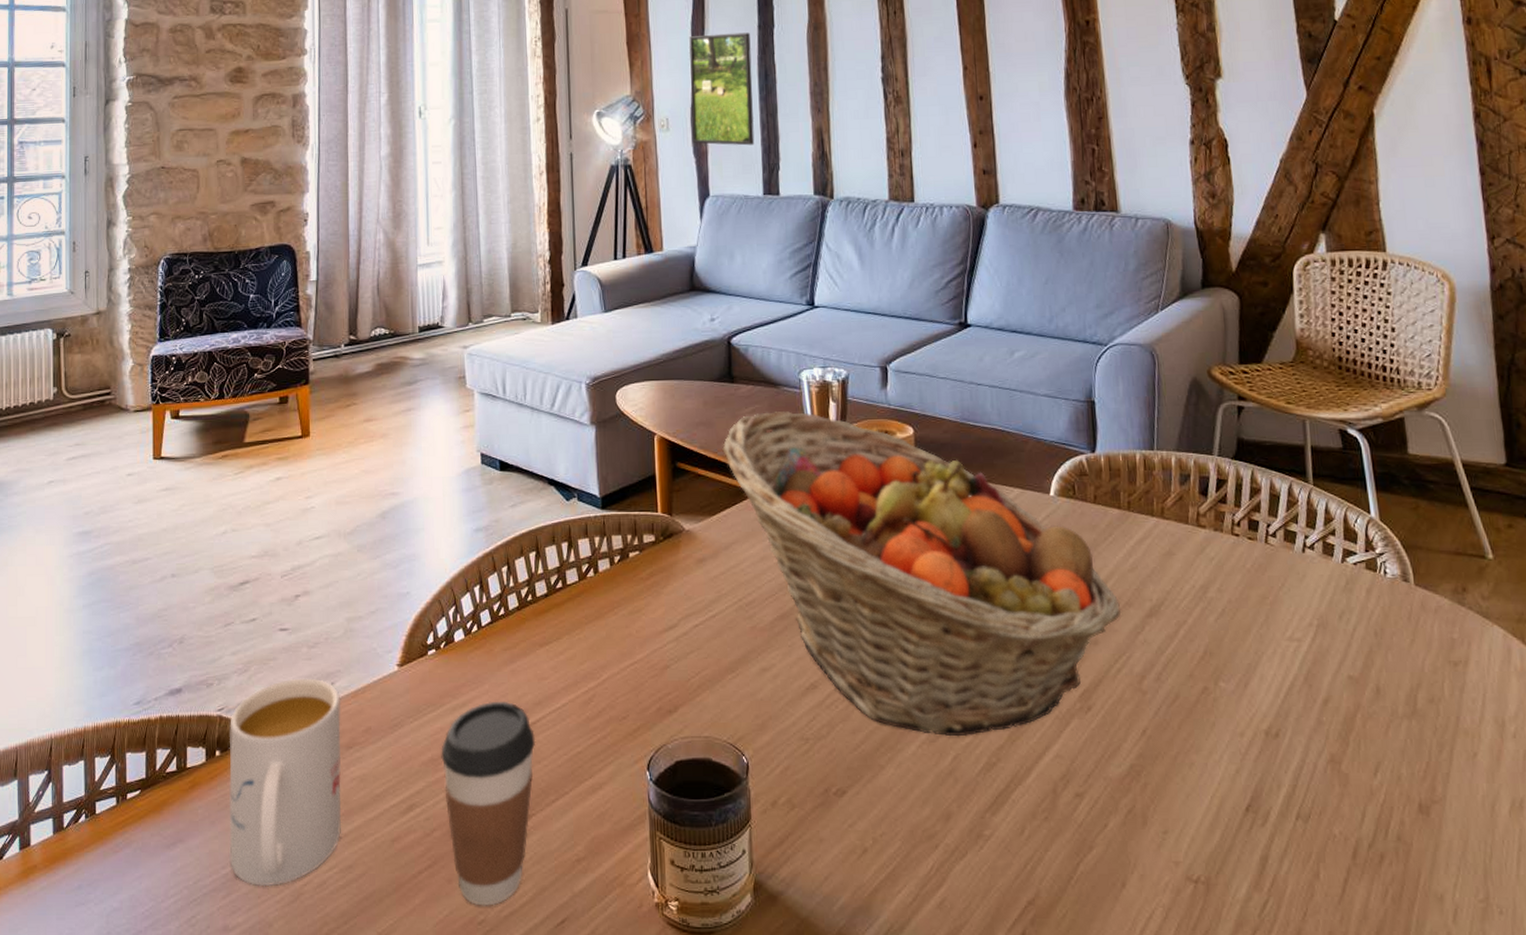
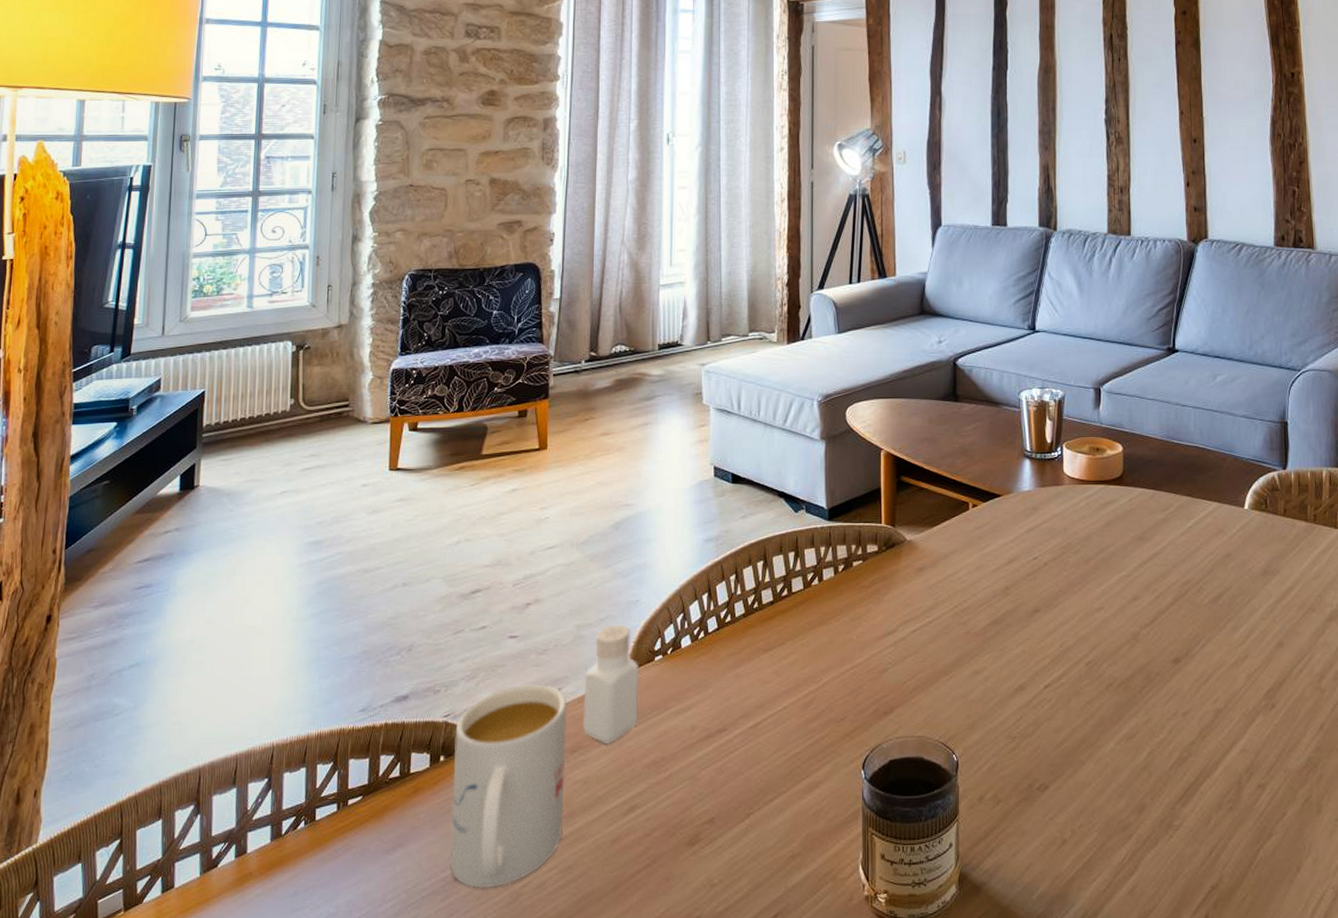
pepper shaker: none [357,617,413,741] -> present [582,624,639,745]
coffee cup: present [441,701,536,906] -> none [664,704,757,903]
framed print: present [689,32,755,146] -> none [927,73,986,179]
fruit basket: present [721,411,1121,737] -> none [943,429,1304,734]

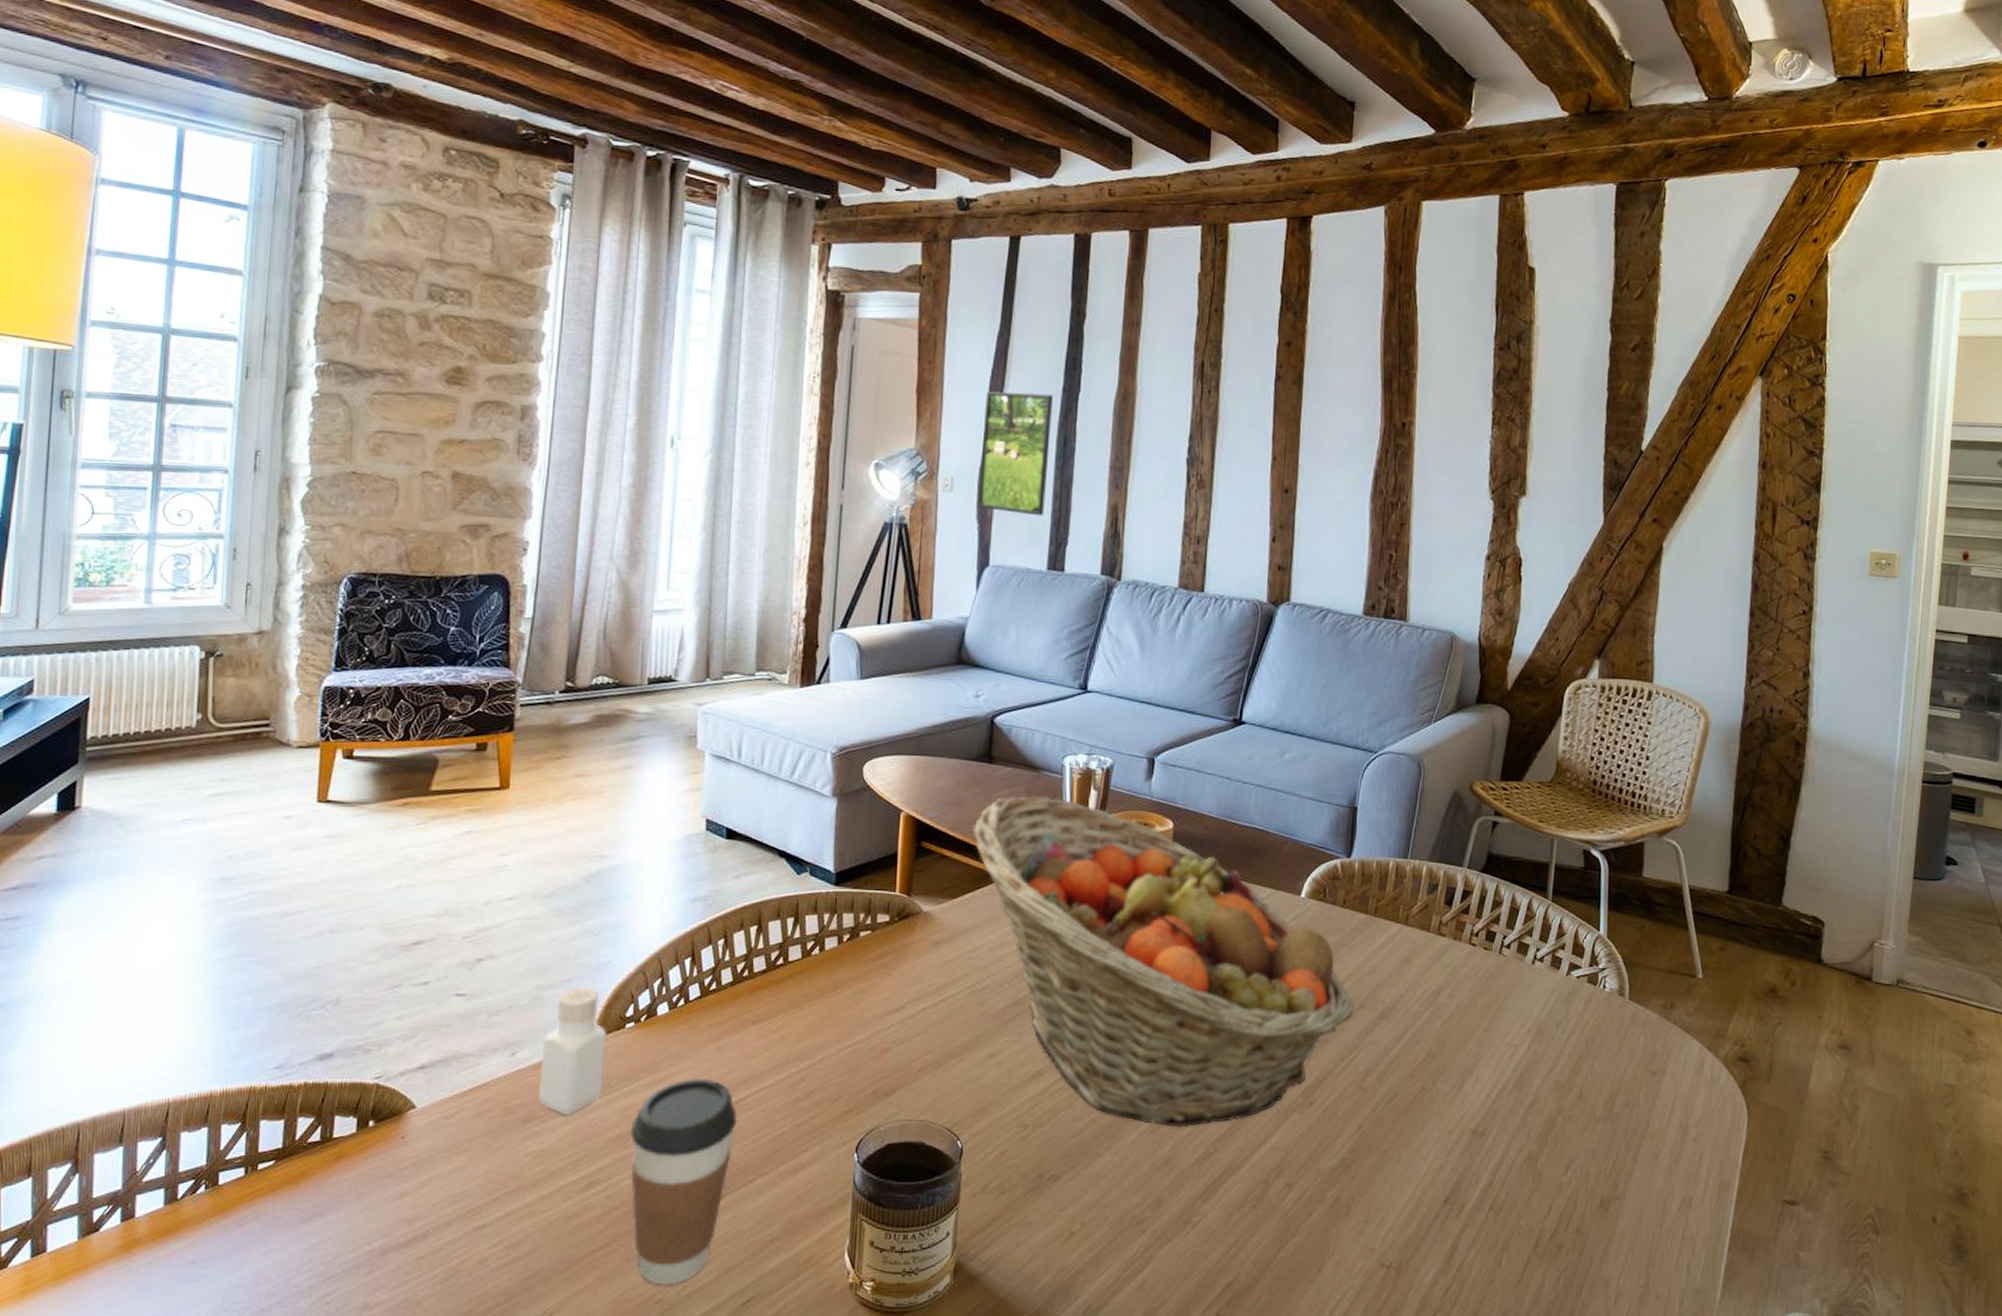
mug: present [449,684,567,889] -> none [376,1047,521,1264]
coffee cup: none [664,704,757,903] -> present [630,1078,738,1285]
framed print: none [927,73,986,179] -> present [978,391,1053,516]
fruit basket: none [943,429,1304,734] -> present [971,796,1354,1127]

